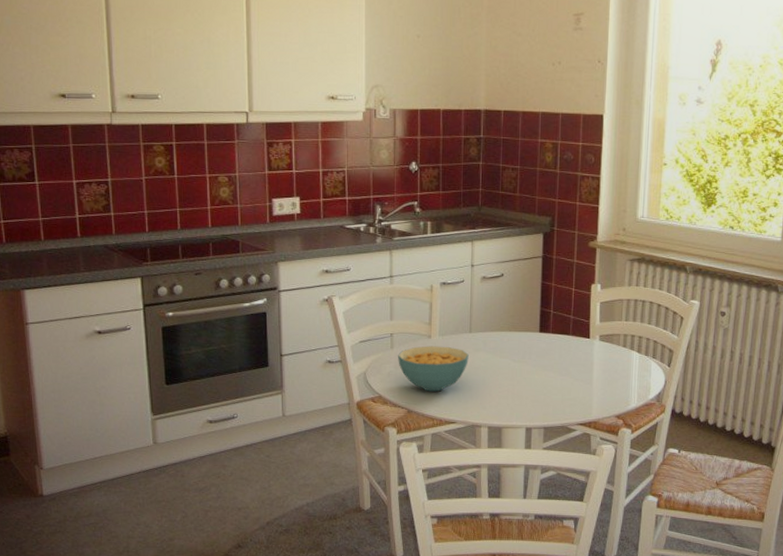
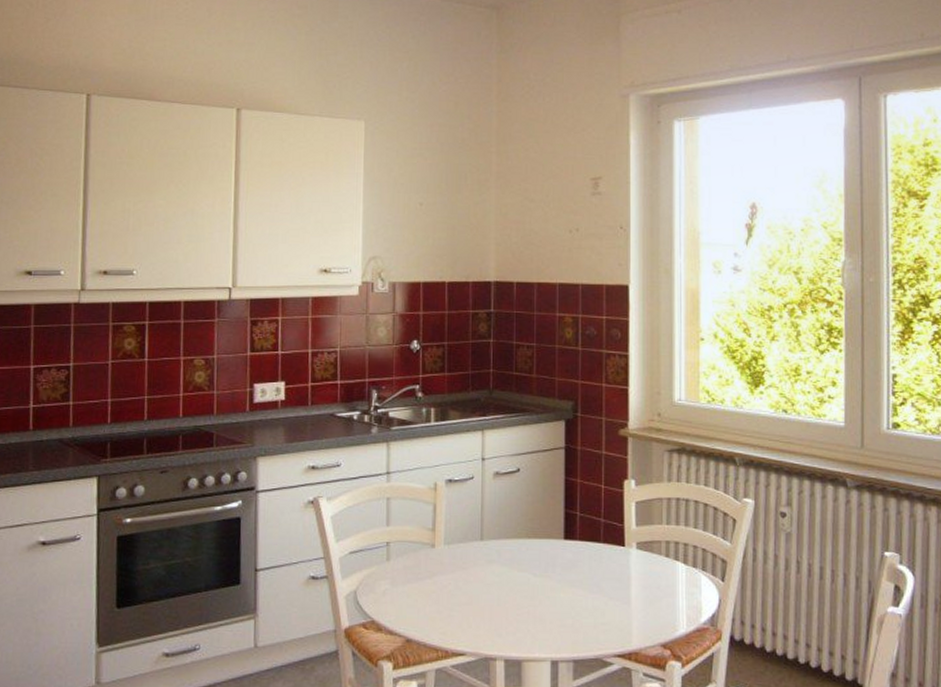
cereal bowl: present [398,346,469,392] -> none [395,557,480,615]

